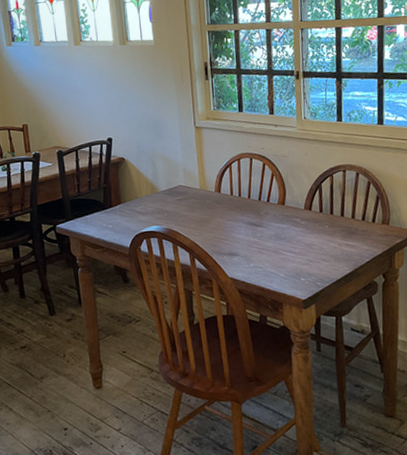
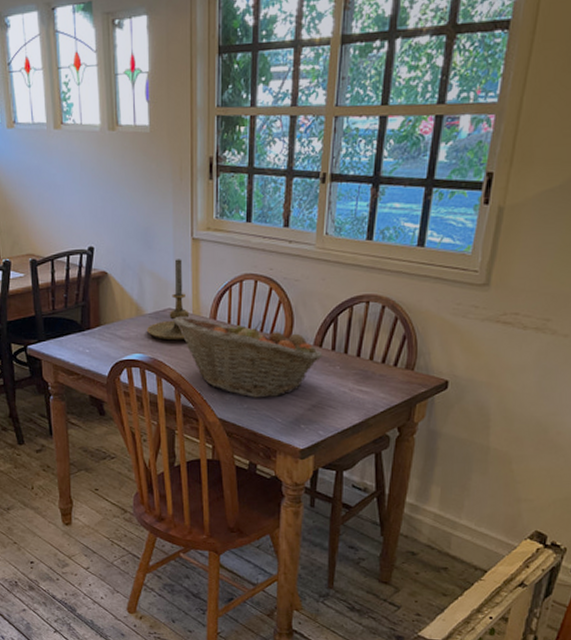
candle holder: none [162,144,198,213] -> present [147,259,190,341]
fruit basket: none [184,190,313,258] -> present [173,316,323,398]

